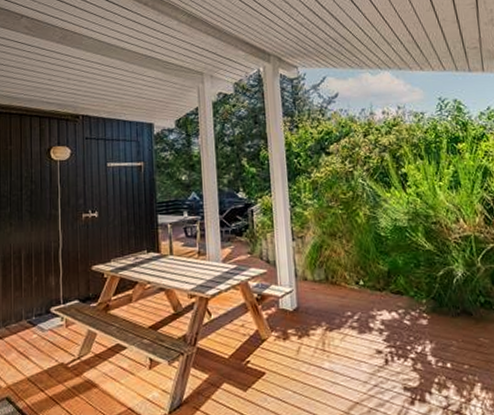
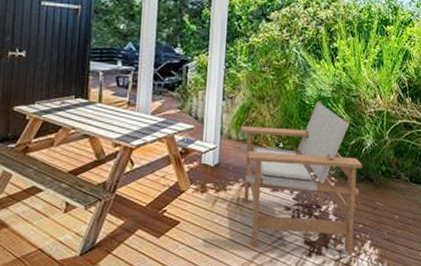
lounge chair: none [315,231,462,401] -> present [238,100,363,255]

